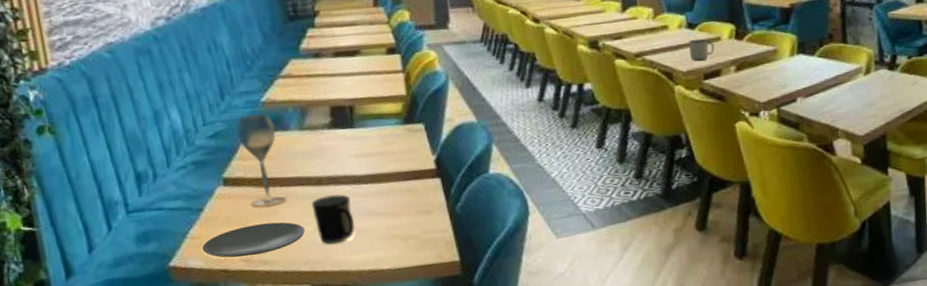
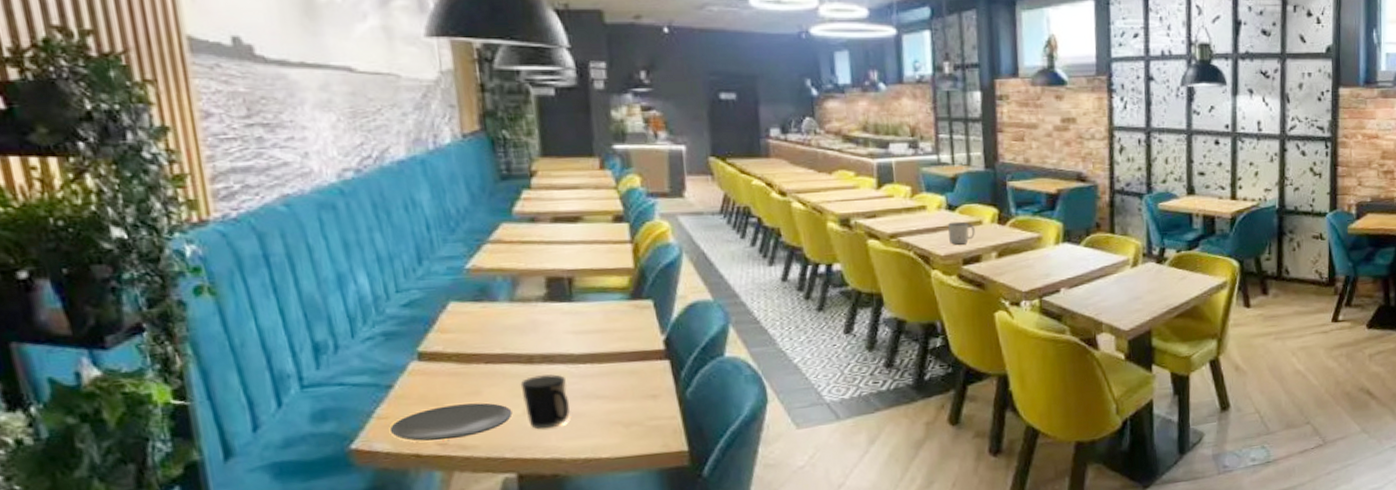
wineglass: present [236,114,286,207] -> none [435,282,491,386]

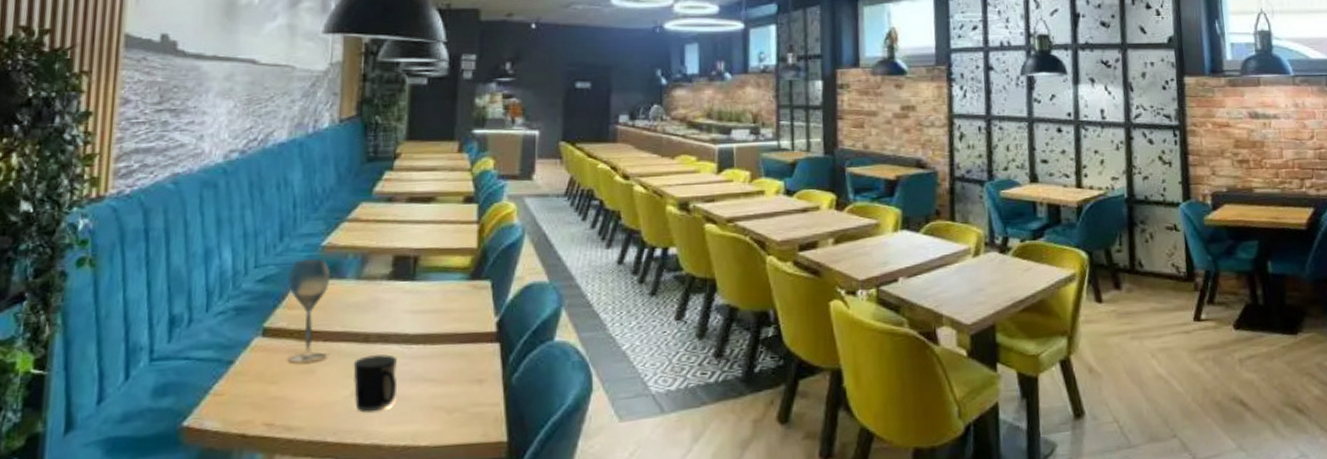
plate: present [389,402,513,442] -> none [222,382,341,422]
wineglass: none [435,282,491,386] -> present [288,258,331,364]
mug: present [948,221,975,245] -> none [785,207,812,231]

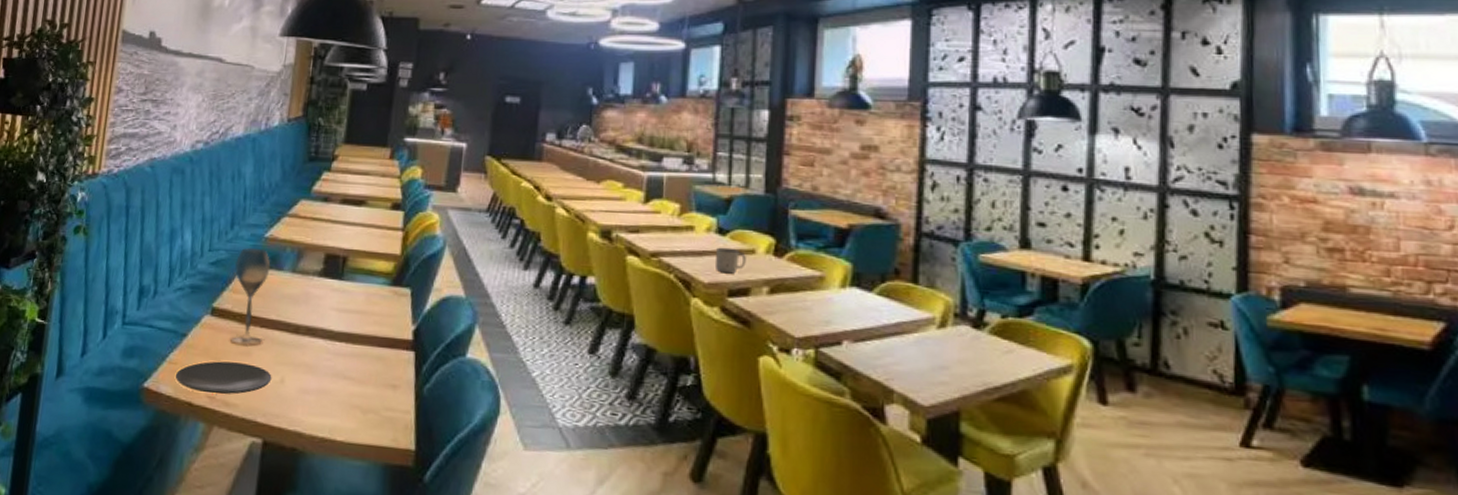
plate: none [222,382,341,422] -> present [175,361,272,395]
mug: present [353,354,398,411] -> none [283,346,322,400]
mug: none [785,207,812,231] -> present [714,247,746,274]

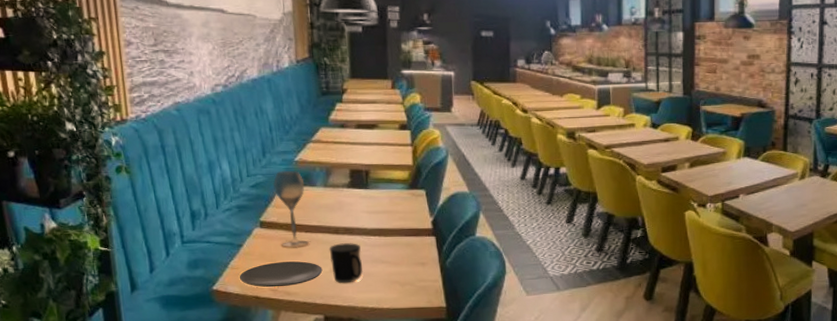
mug: none [283,346,322,400] -> present [329,243,363,283]
mug: present [714,247,746,274] -> none [651,137,673,156]

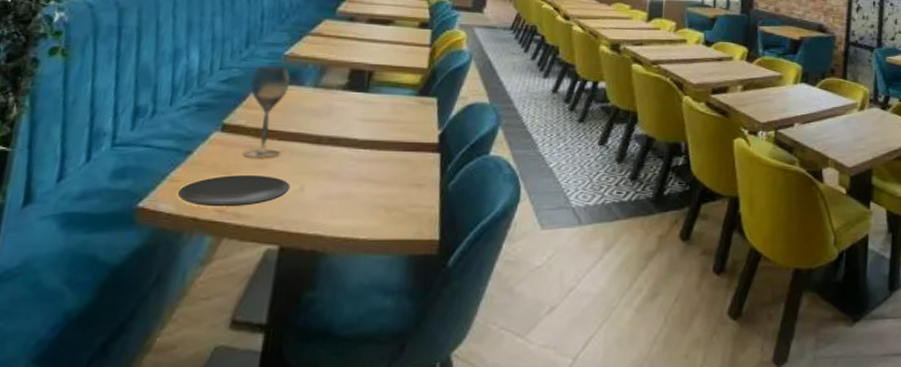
mug: present [329,243,363,283] -> none [302,156,345,205]

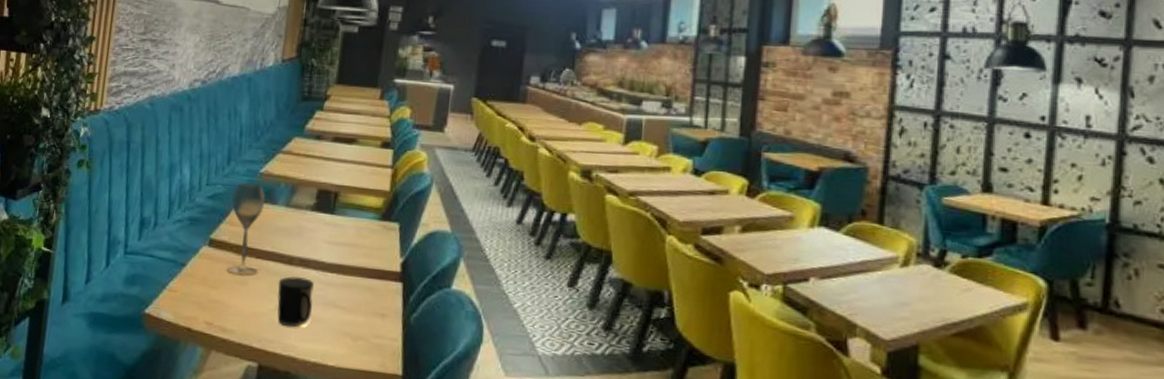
plate: present [177,175,291,207] -> none [174,289,267,321]
mug: none [302,156,345,205] -> present [277,276,314,327]

